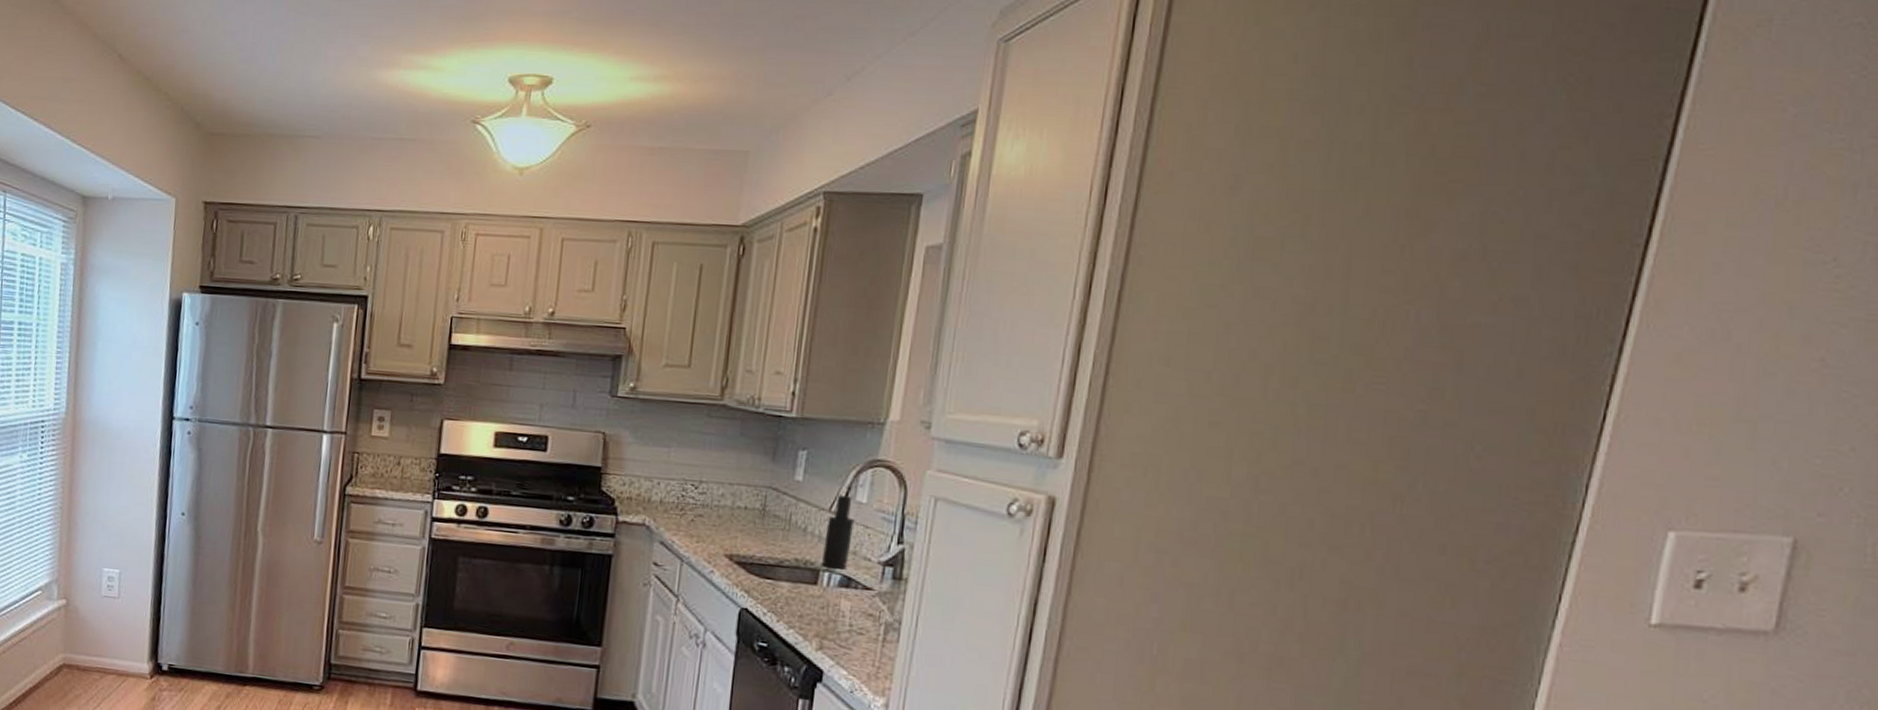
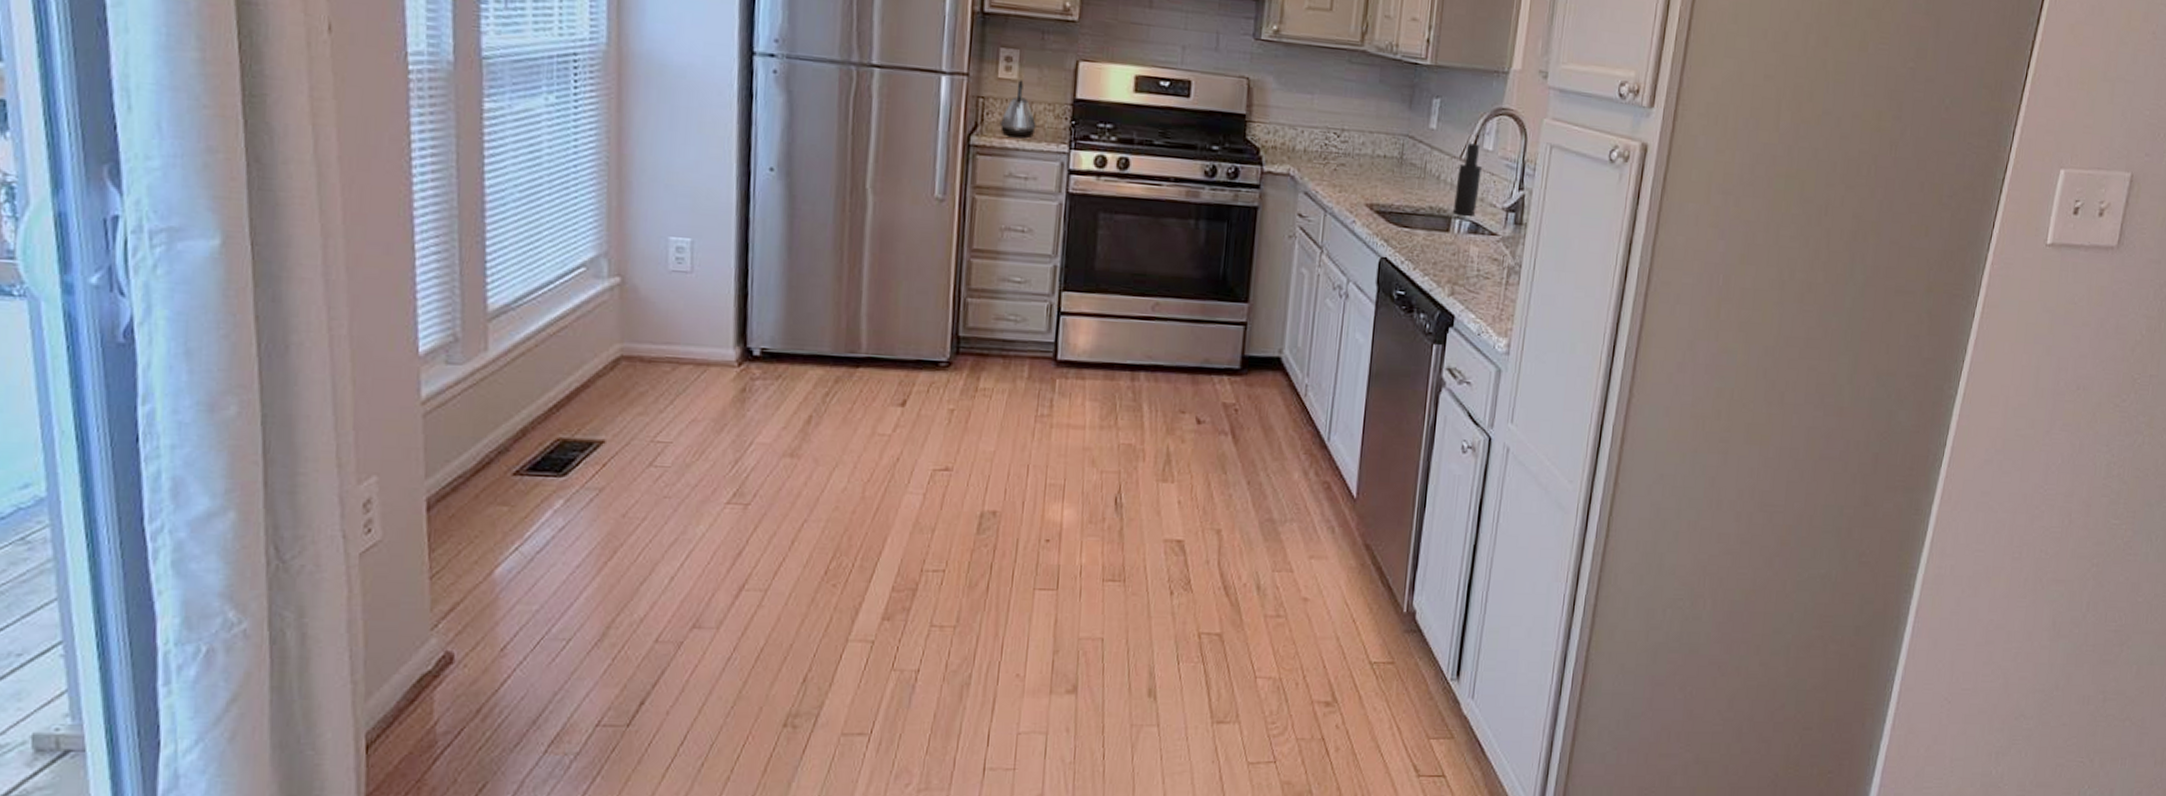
kettle: none [371,437,404,489] -> present [999,80,1036,138]

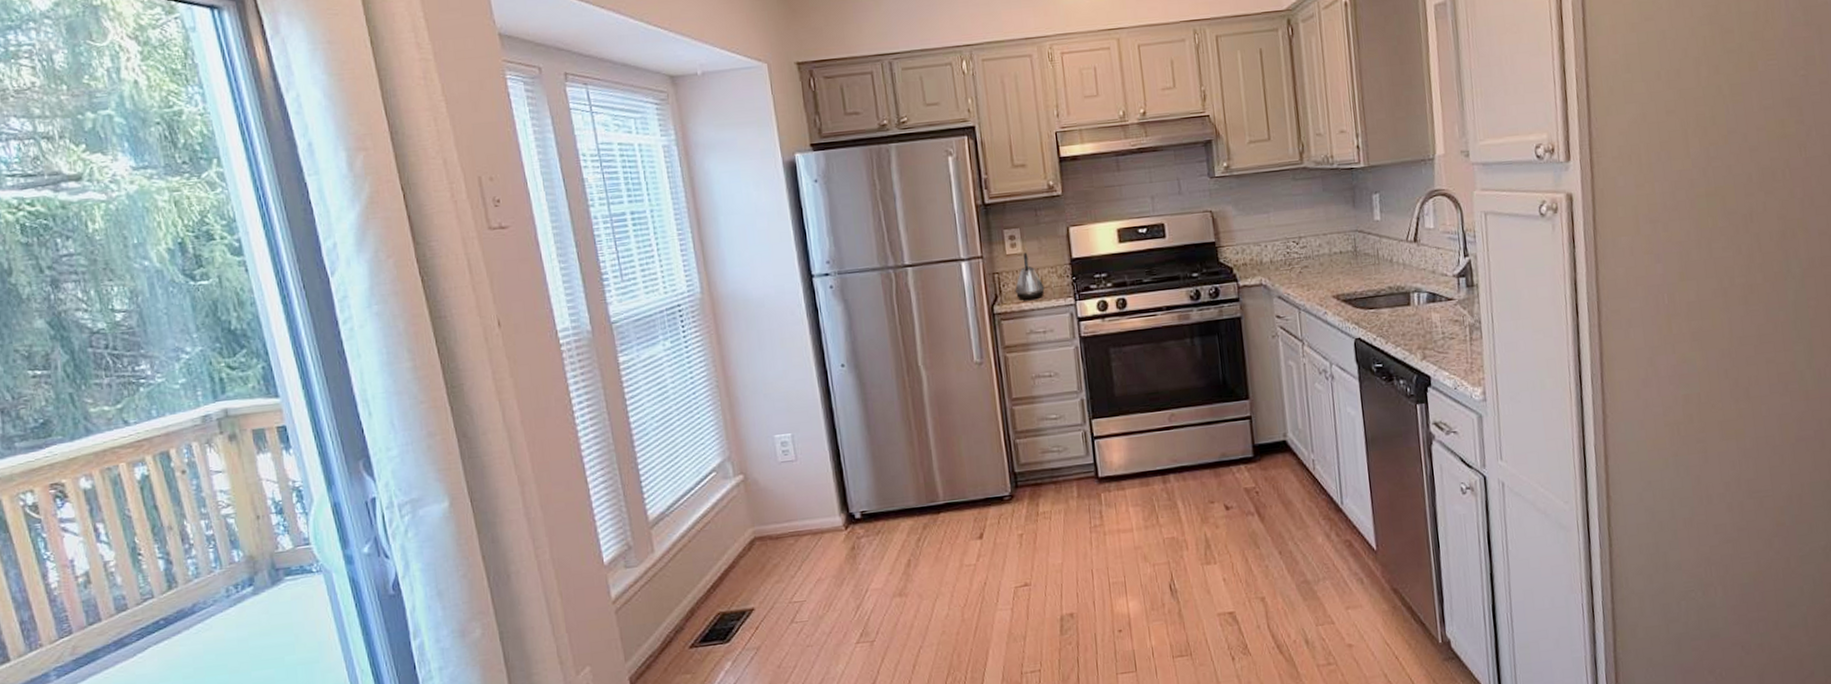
soap dispenser: present [1453,143,1482,216] -> none [1407,225,1431,289]

